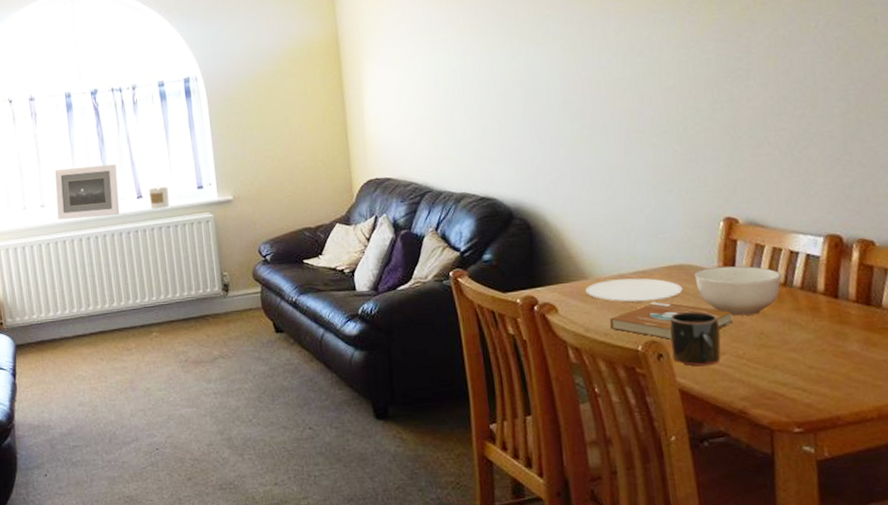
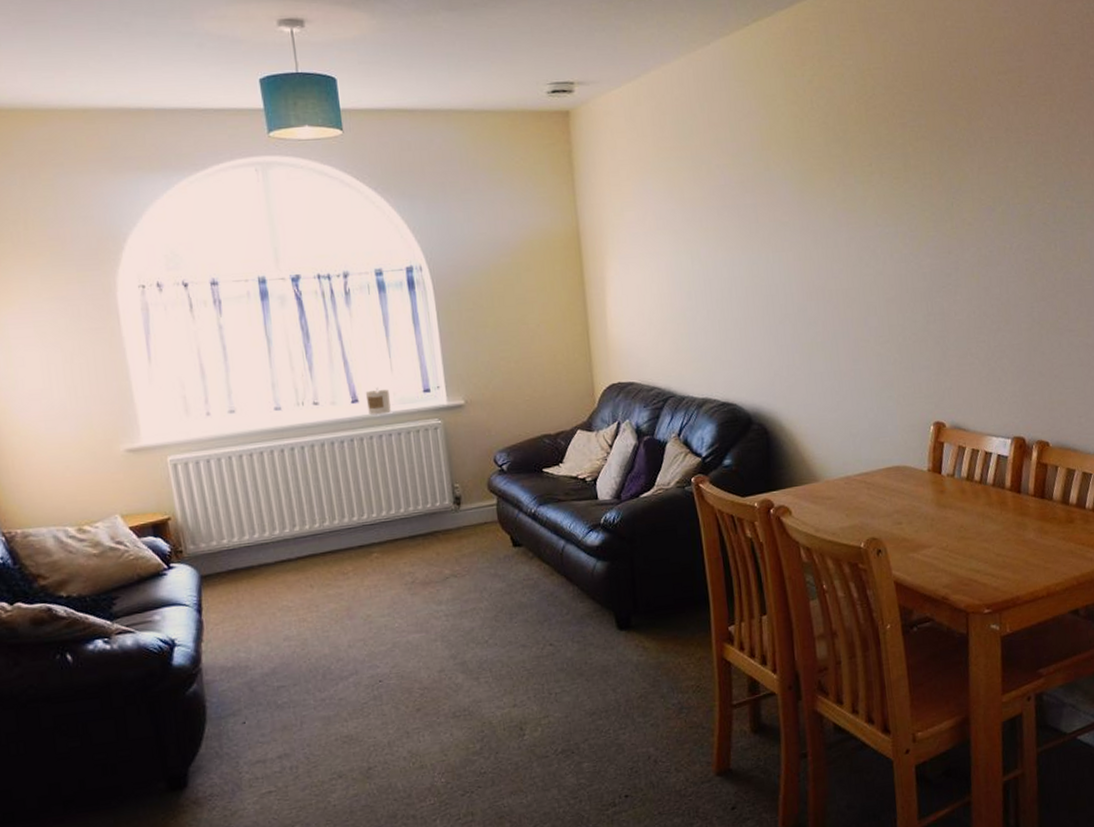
picture frame: present [54,164,120,220] -> none [246,363,331,428]
plate: present [585,278,683,303] -> none [816,479,899,503]
book: present [610,301,734,340] -> none [837,500,939,536]
mug: present [669,311,721,366] -> none [887,509,929,559]
bowl: present [694,265,782,316] -> none [909,466,978,512]

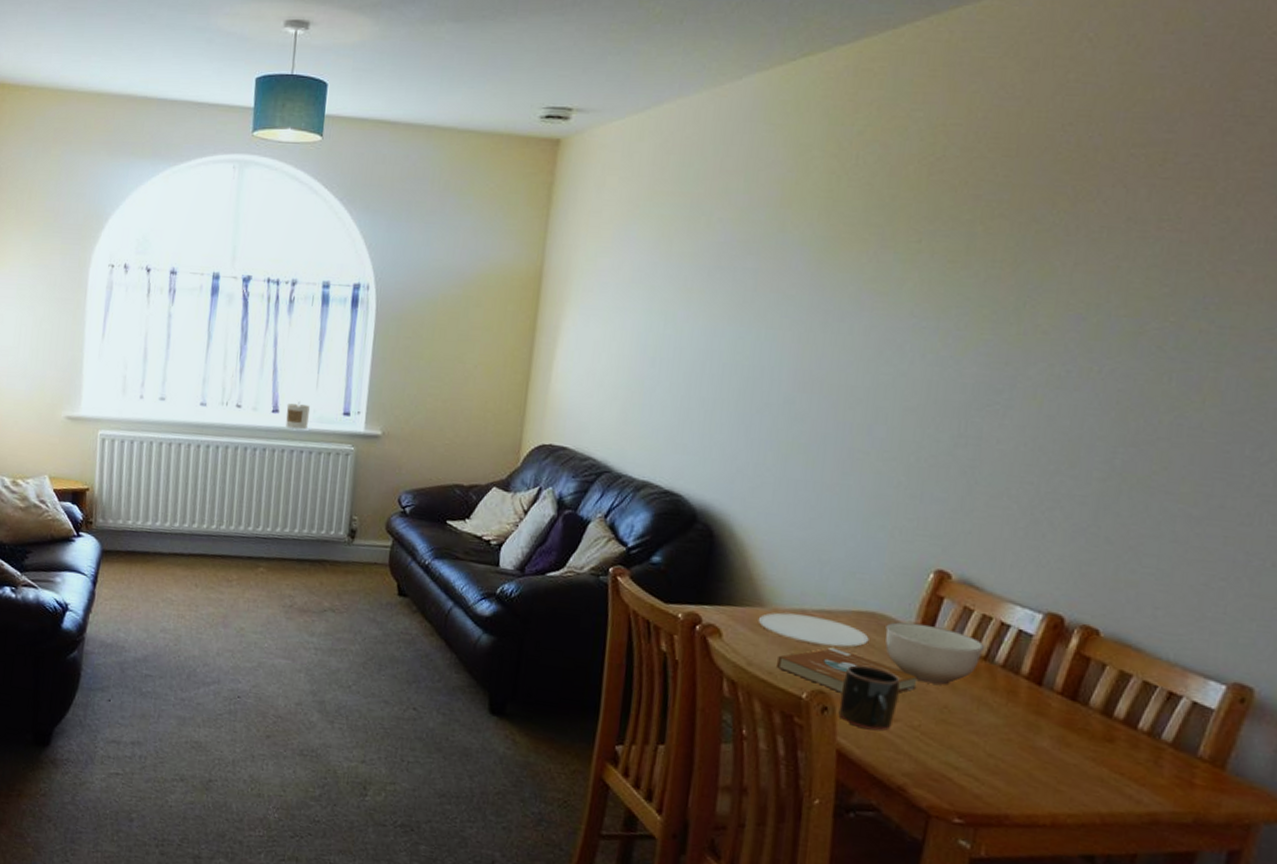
plate: none [816,479,899,503] -> present [758,612,869,648]
book: none [837,500,939,536] -> present [777,647,918,693]
mug: none [887,509,929,559] -> present [839,665,900,731]
bowl: none [909,466,978,512] -> present [885,621,985,685]

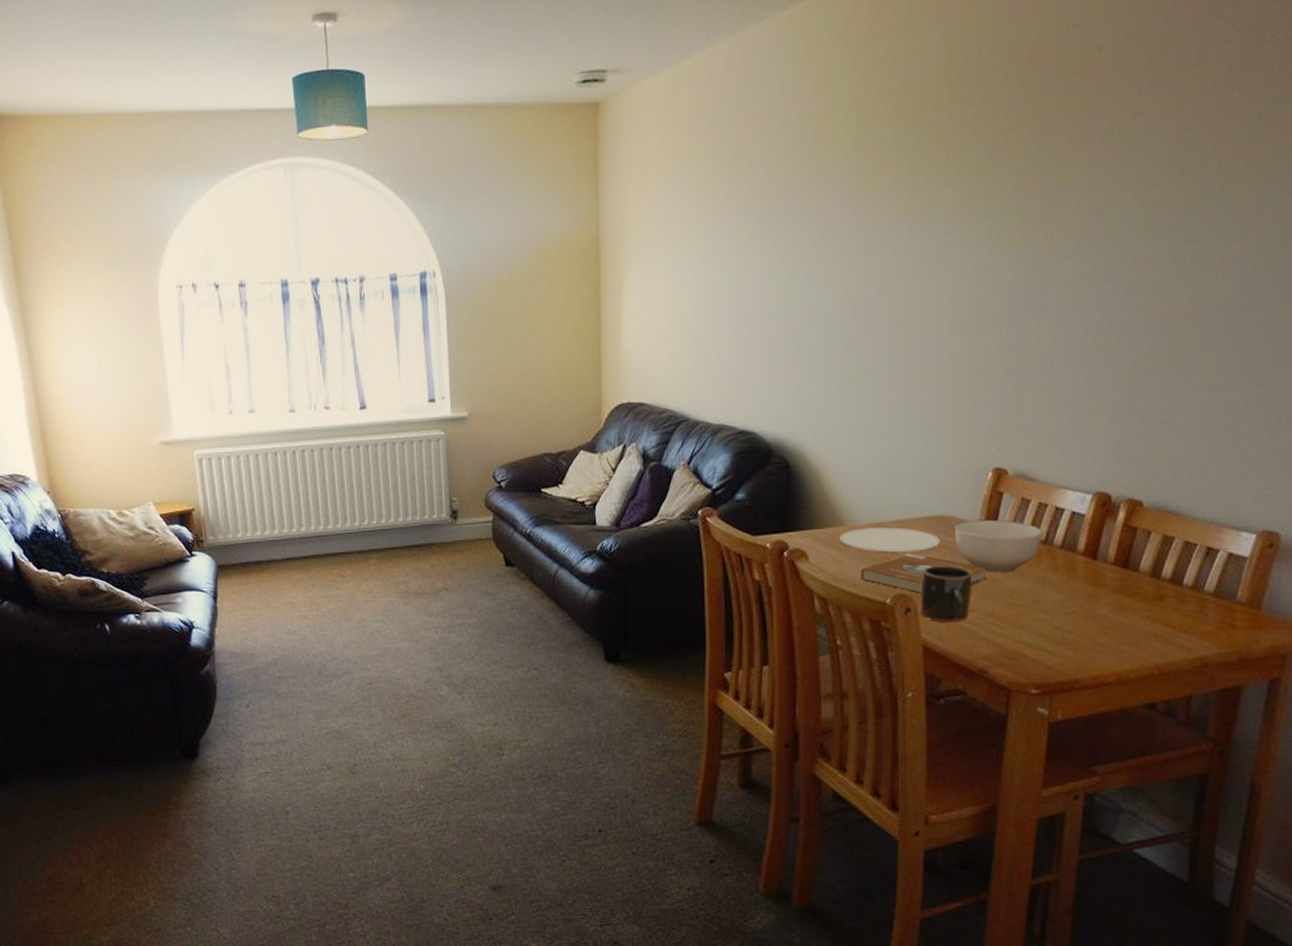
candle: present [286,400,310,430] -> none [373,394,396,423]

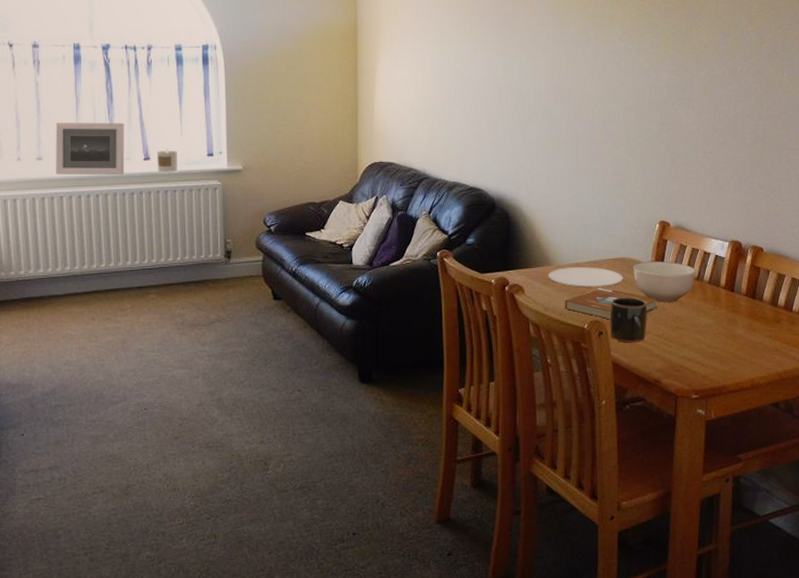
picture frame: none [266,367,340,428] -> present [56,123,125,175]
candle: none [373,394,396,423] -> present [156,147,177,172]

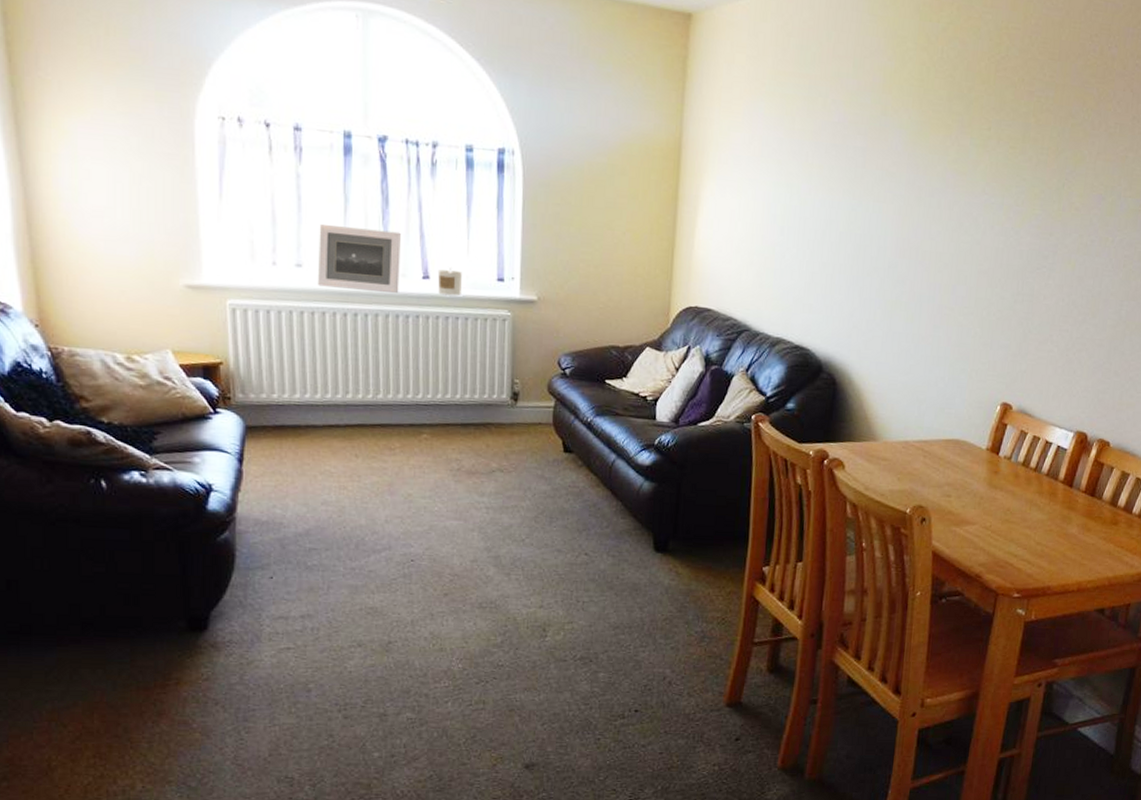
plate: present [548,267,623,288] -> none [872,444,955,470]
book: present [565,287,658,320] -> none [887,470,989,506]
mug: present [610,297,647,343] -> none [934,482,977,533]
bowl: present [633,261,696,303] -> none [966,445,1035,493]

